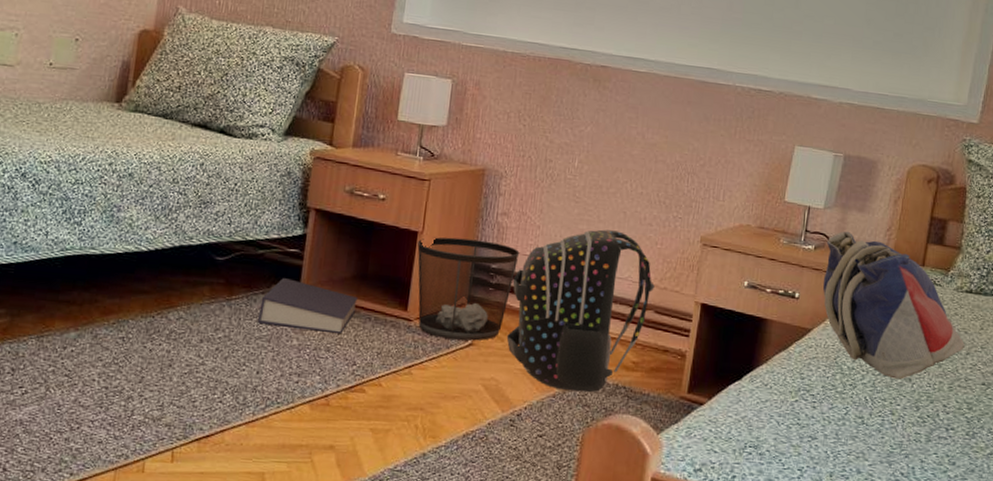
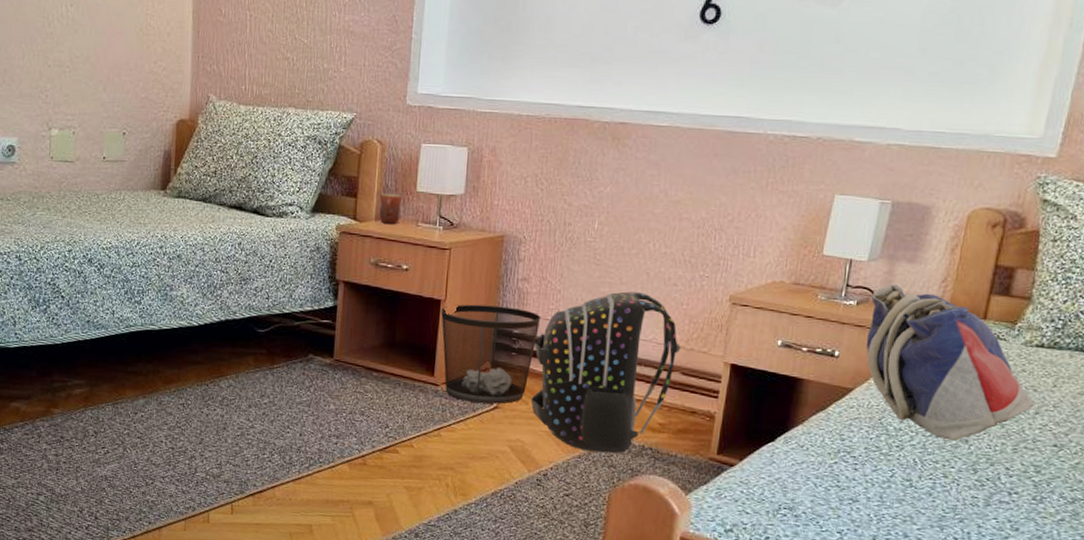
book: present [258,277,358,333] -> none [298,346,387,398]
mug: none [357,120,383,152] -> present [379,193,403,224]

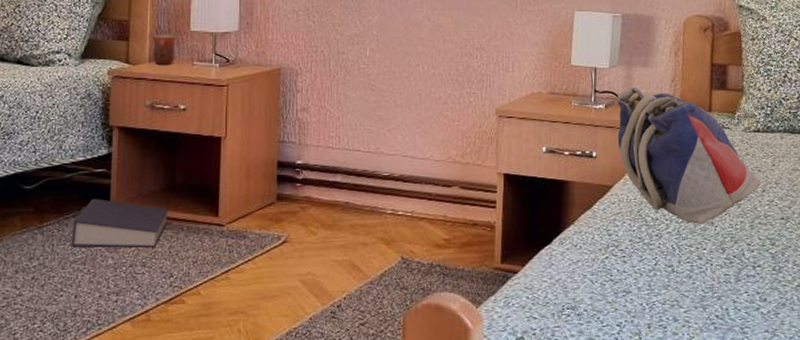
book: none [298,346,387,398] -> present [72,198,168,248]
waste bin: present [440,304,541,404] -> none [221,138,323,239]
backpack: present [531,291,681,454] -> none [319,113,457,276]

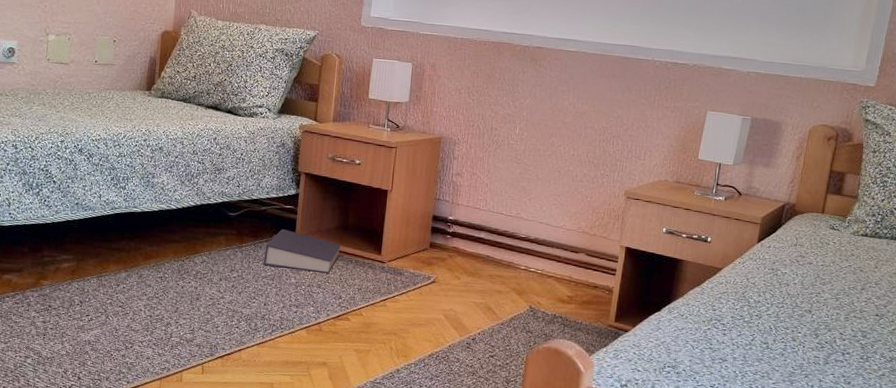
mug: present [152,35,176,64] -> none [336,99,357,125]
tote bag: present [616,87,760,224] -> none [732,184,860,311]

